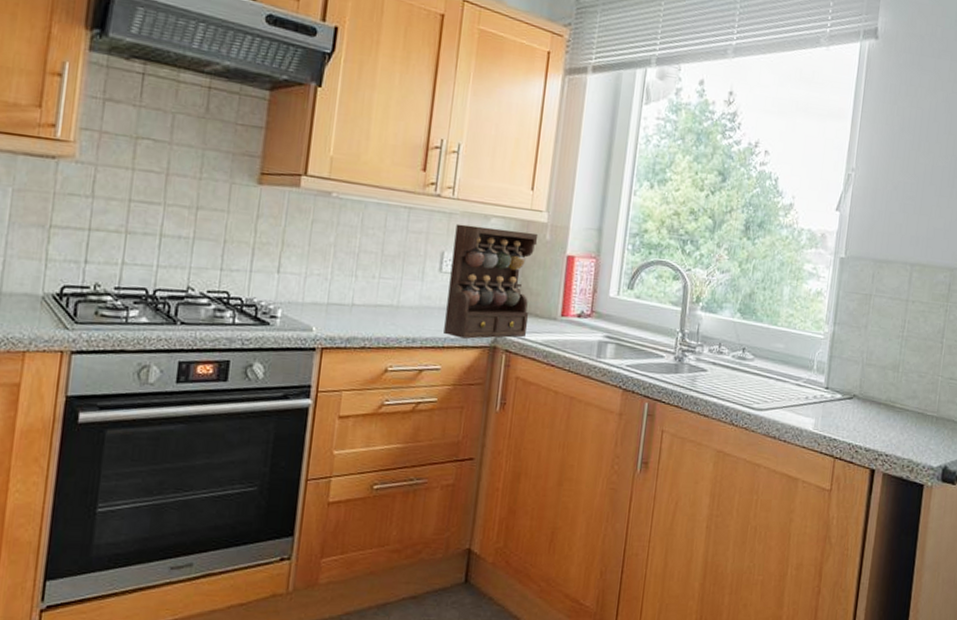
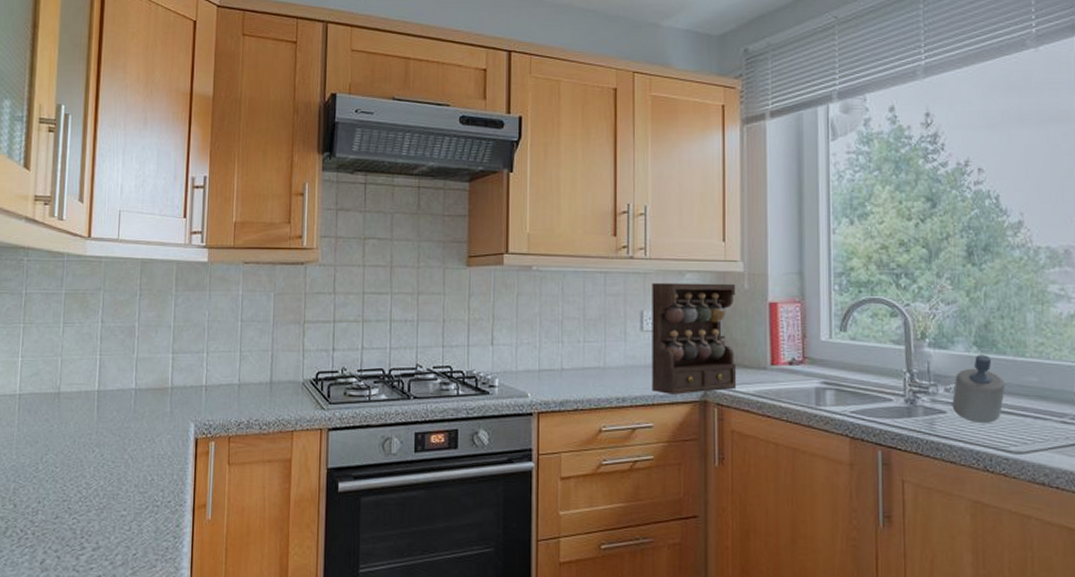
soap dispenser: none [712,320,759,383] -> present [952,354,1006,424]

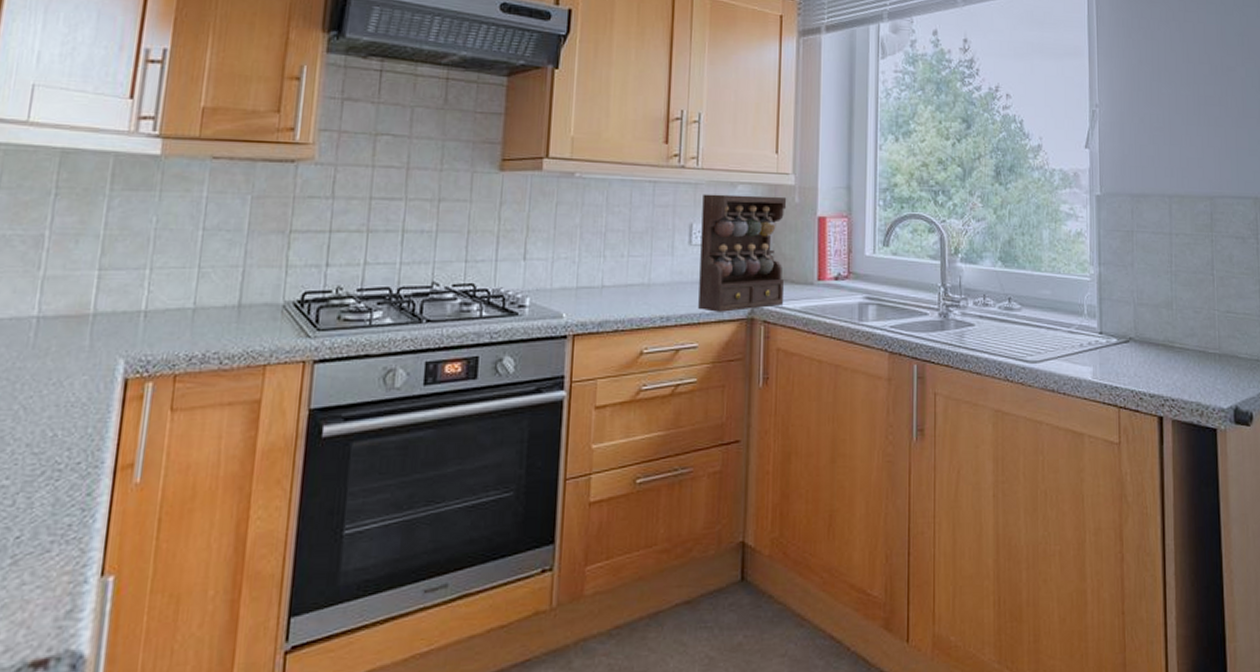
soap dispenser: present [952,354,1006,424] -> none [979,269,1024,336]

